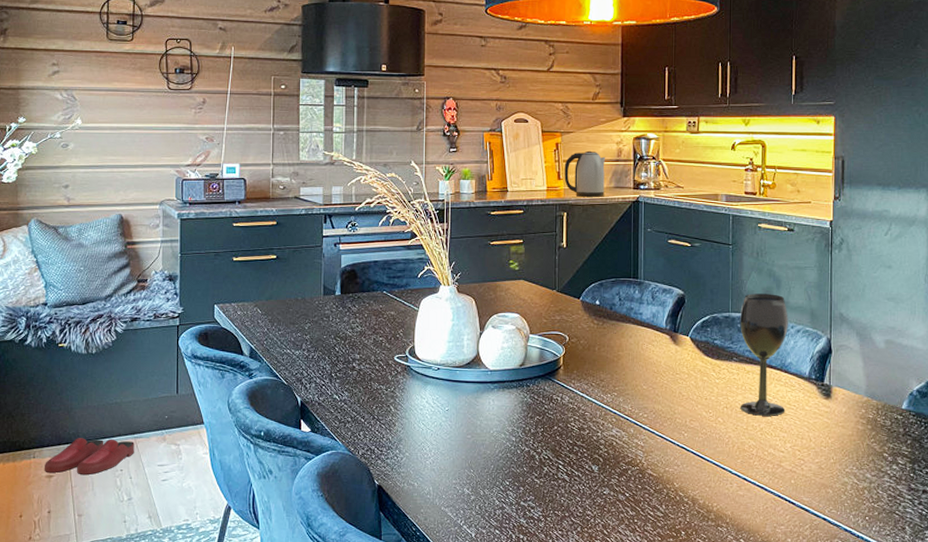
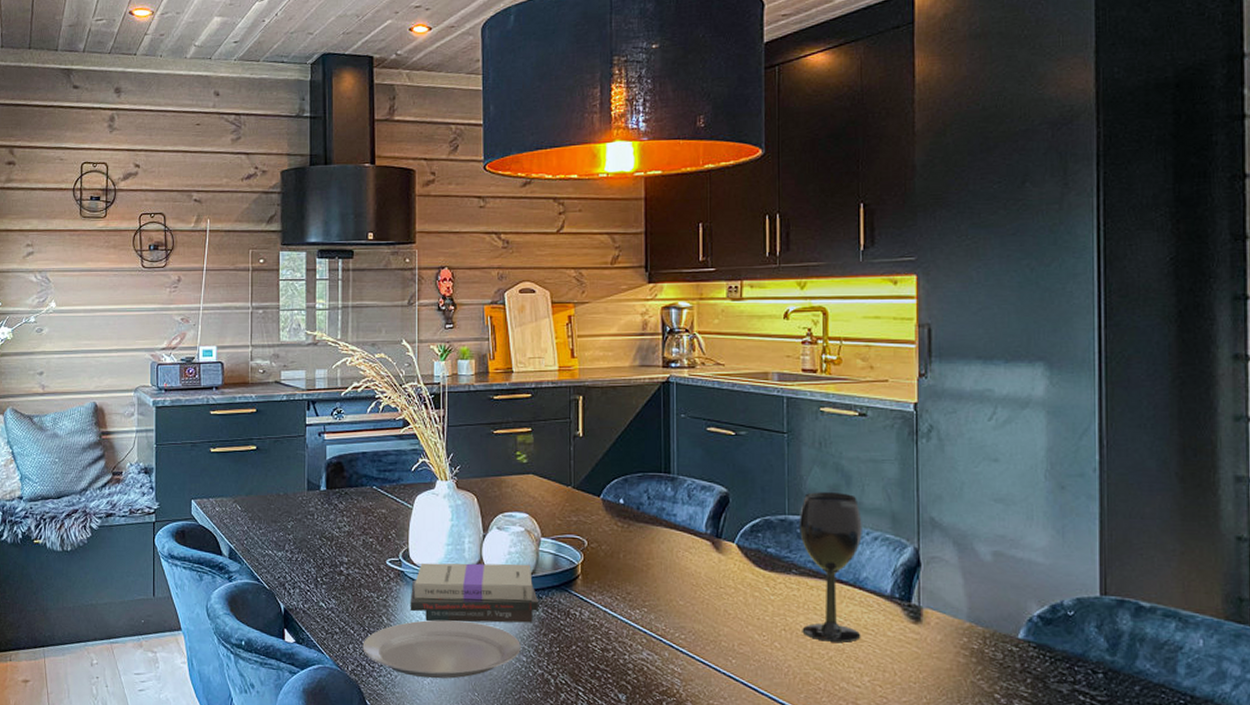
slippers: present [45,438,134,474] -> none [21,641,110,681]
plate: none [372,407,511,459] -> present [362,620,521,679]
books: none [415,357,526,410] -> present [410,562,538,623]
kettle: present [564,150,606,197] -> none [579,323,629,377]

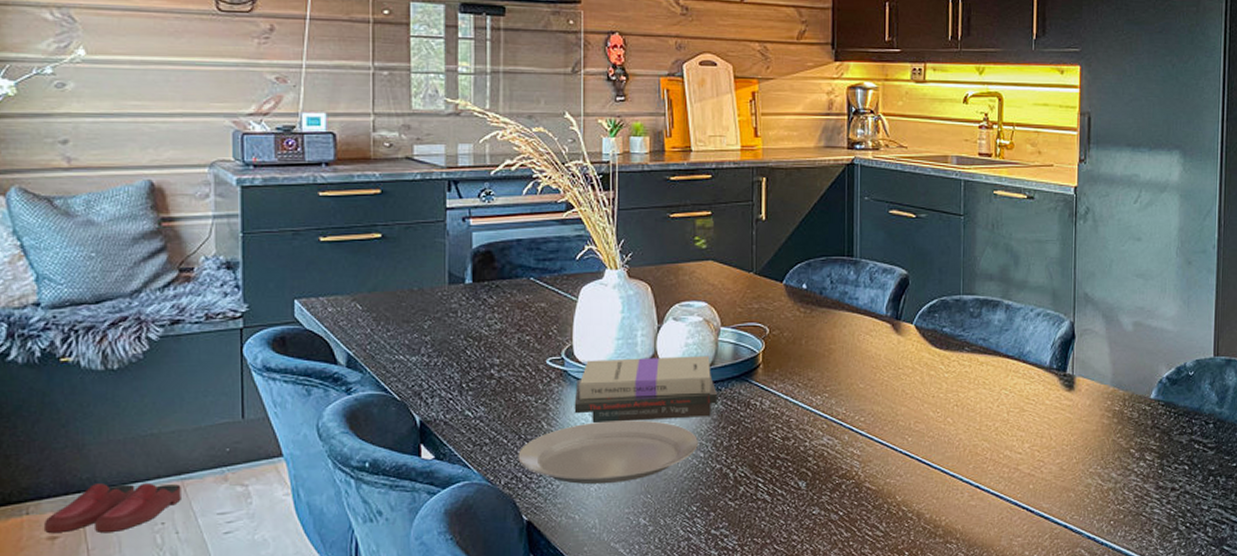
slippers: none [21,641,110,681] -> present [45,482,181,533]
wine glass: present [800,492,862,643] -> none [972,272,1027,413]

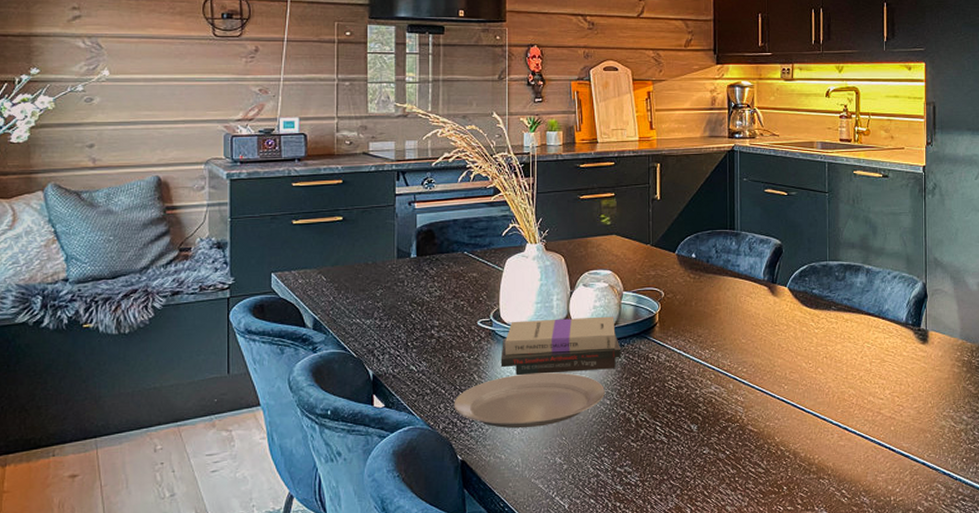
slippers: present [45,482,181,533] -> none [67,429,177,472]

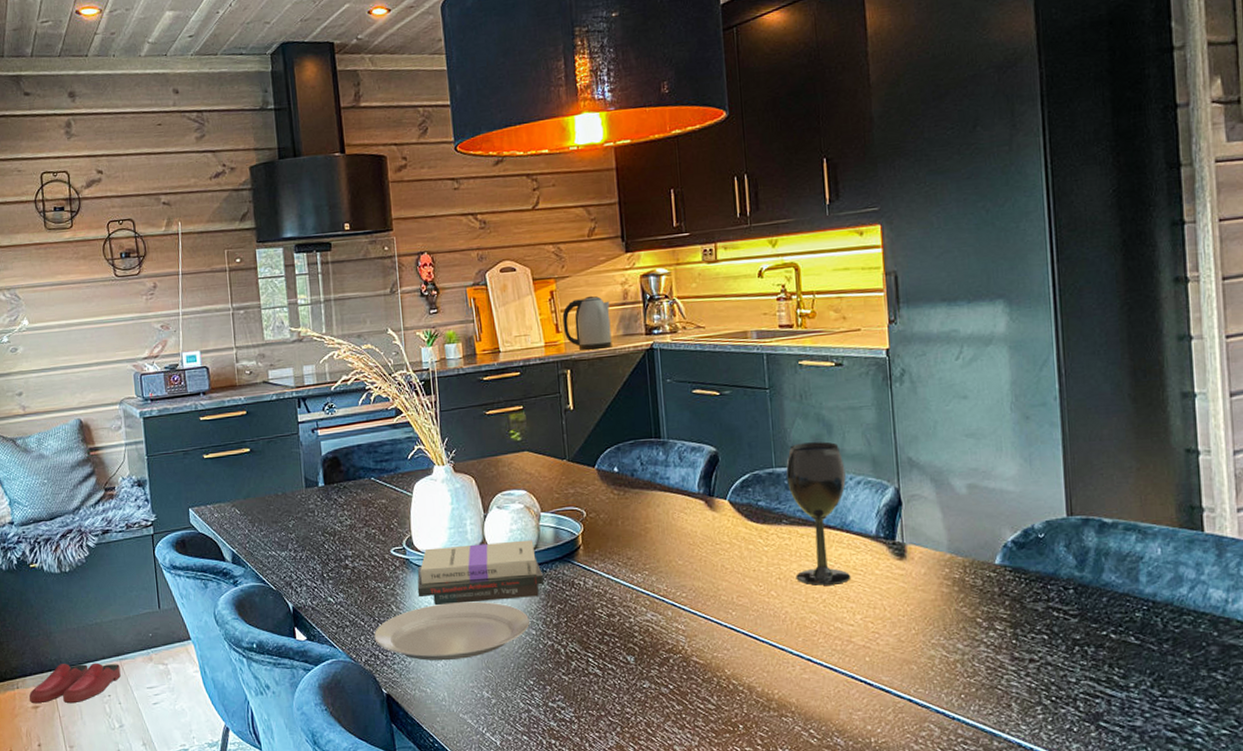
slippers: none [67,429,177,472] -> present [29,662,121,703]
kettle: none [657,99,700,147] -> present [562,295,612,350]
wine glass: none [838,241,885,364] -> present [786,441,851,586]

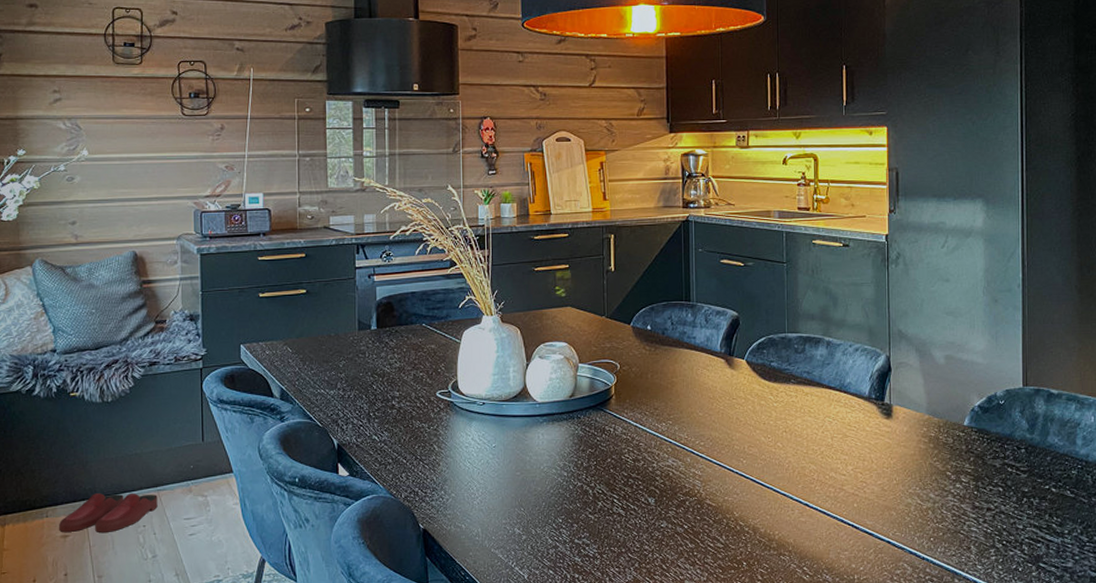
plate: present [374,601,530,661] -> none [415,444,562,499]
books: present [417,540,544,606] -> none [459,388,577,447]
kettle: present [562,295,612,350] -> none [610,169,653,218]
wine glass: present [786,441,851,586] -> none [797,312,846,439]

